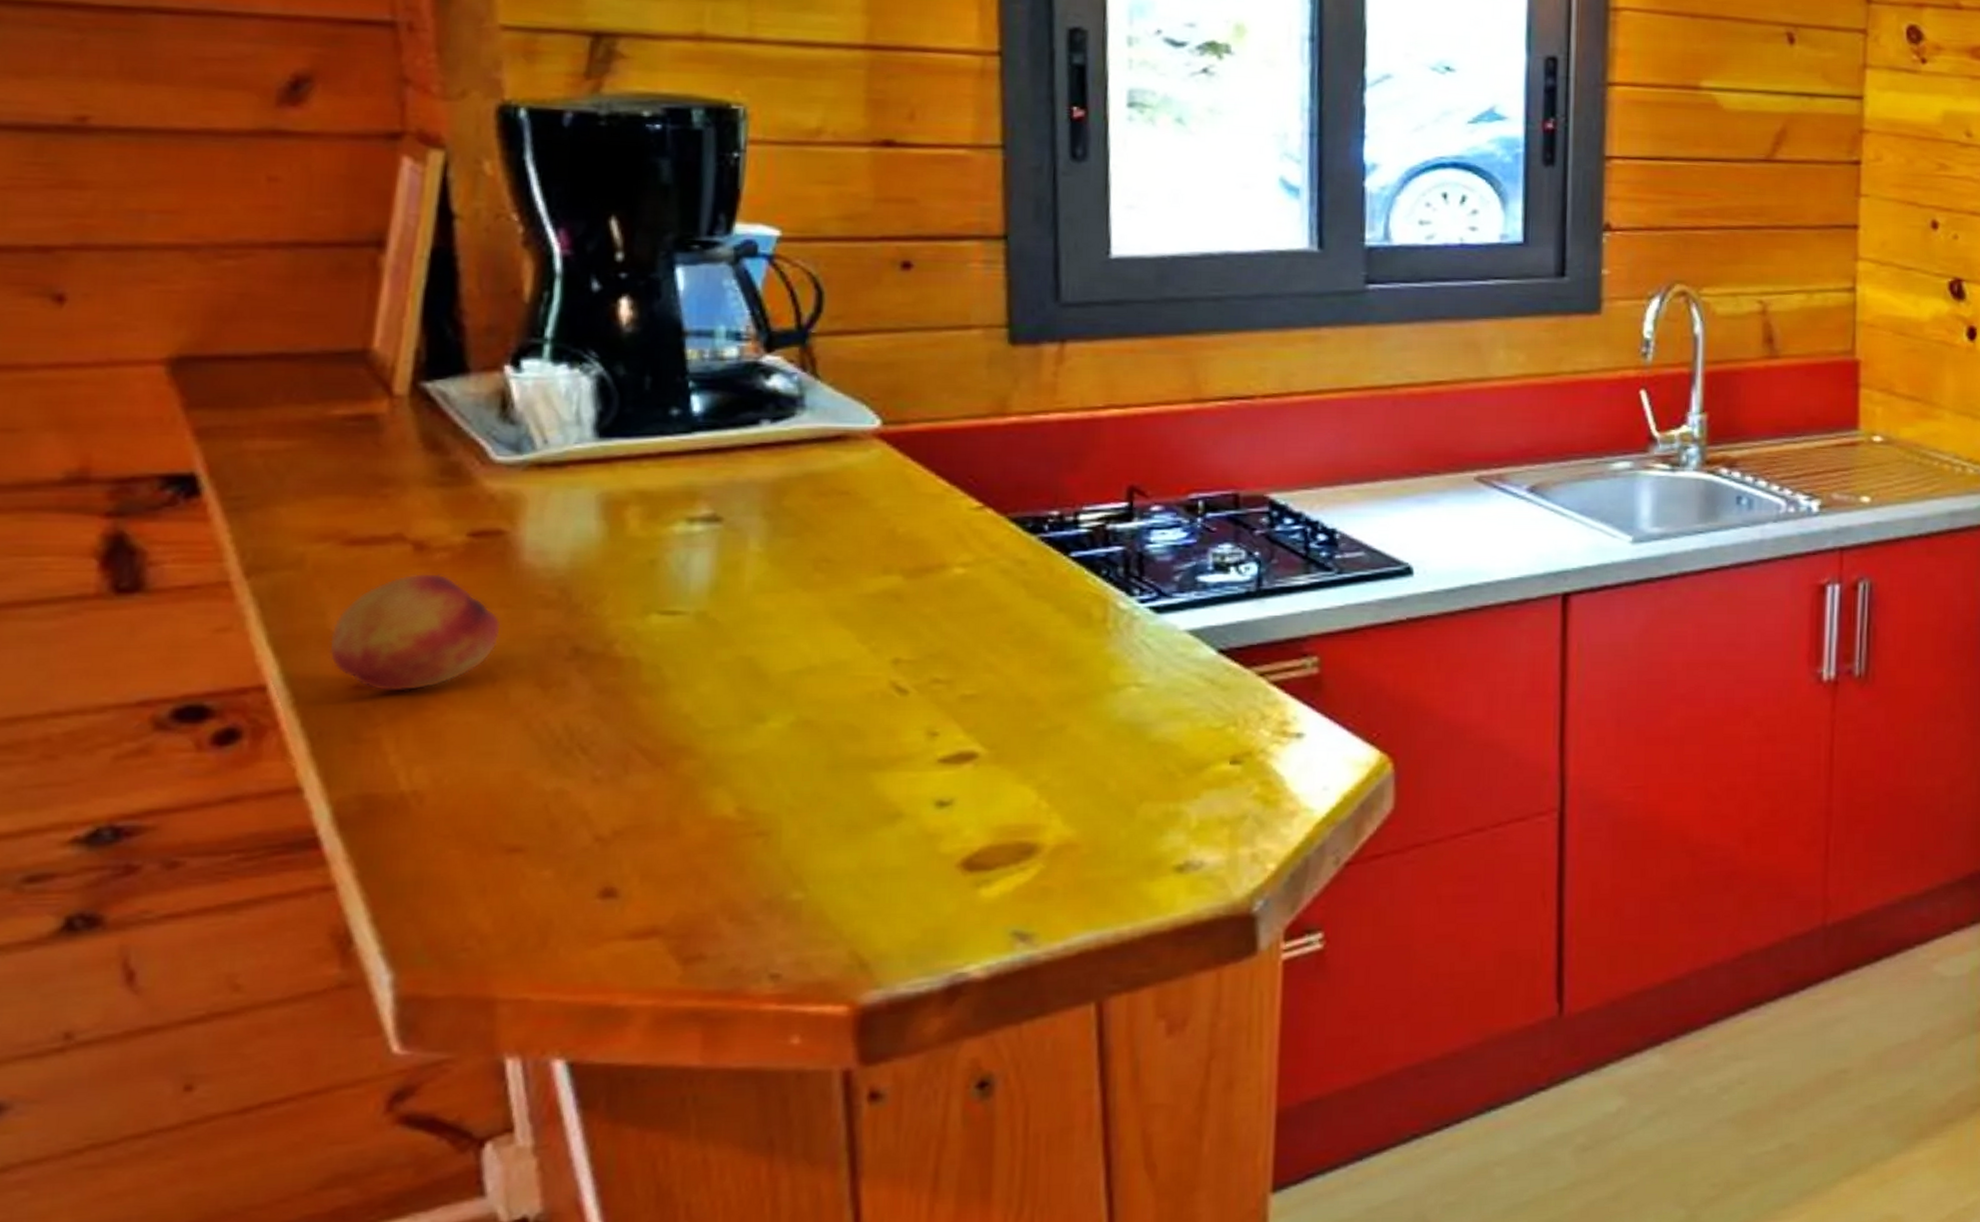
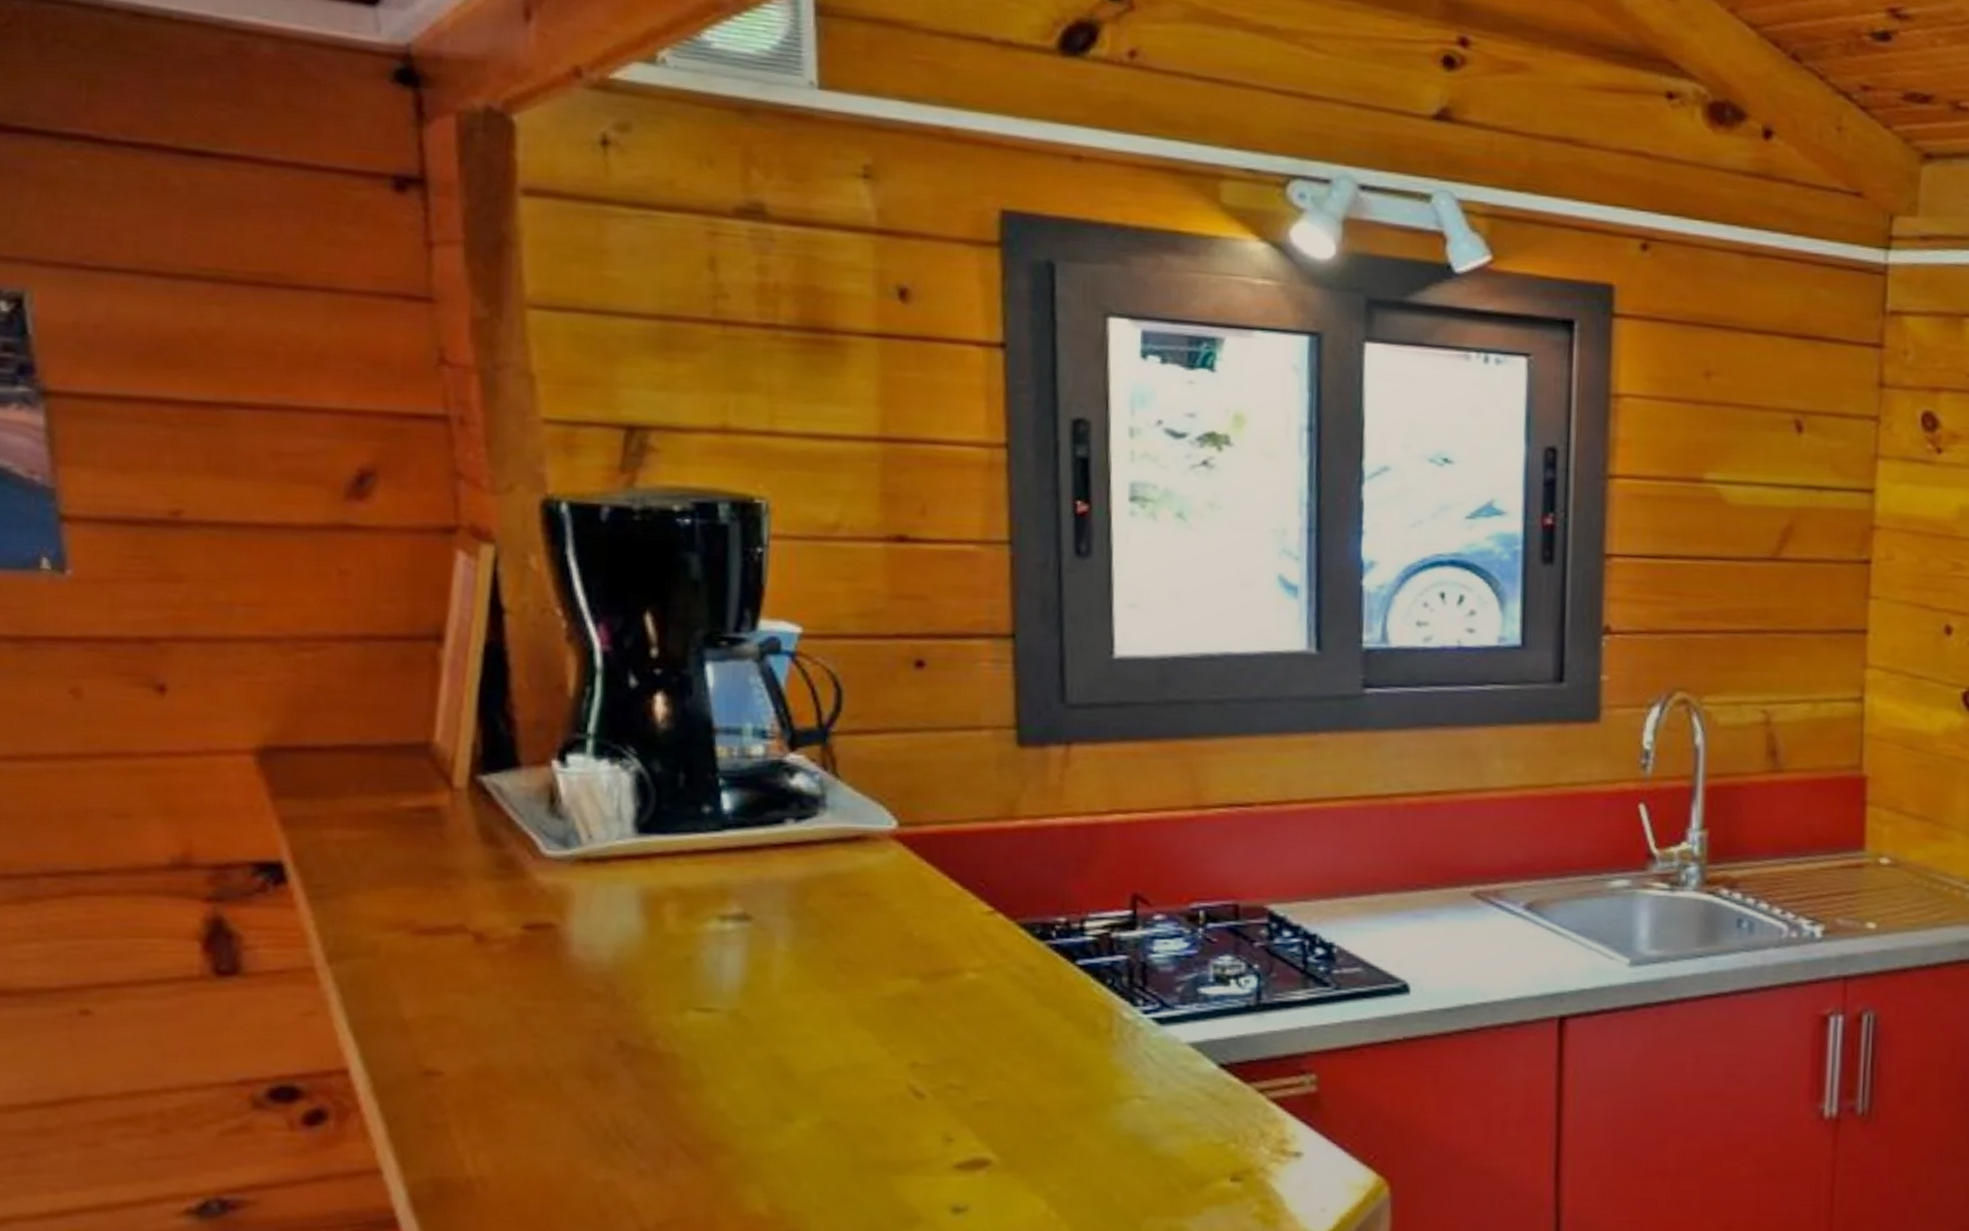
fruit: present [329,572,501,692] -> none [402,963,553,1079]

